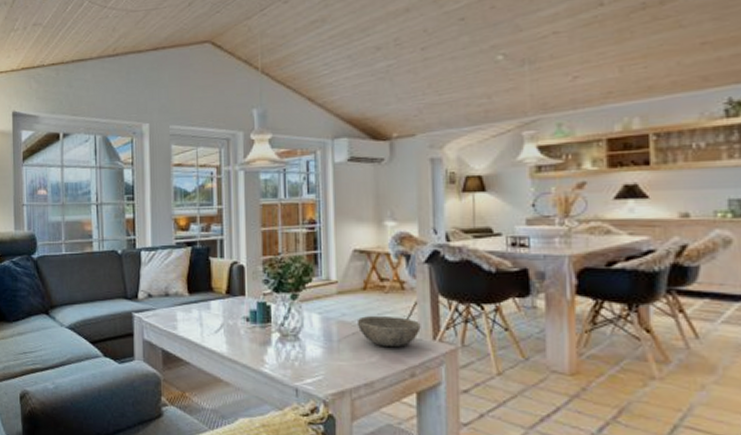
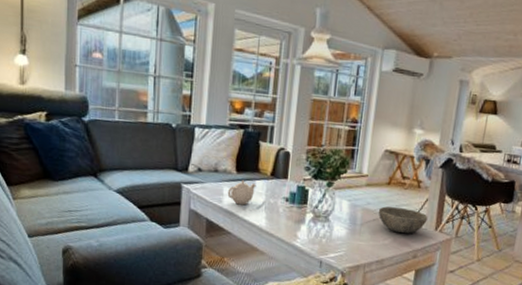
teapot: none [181,302,212,330] -> present [227,180,256,205]

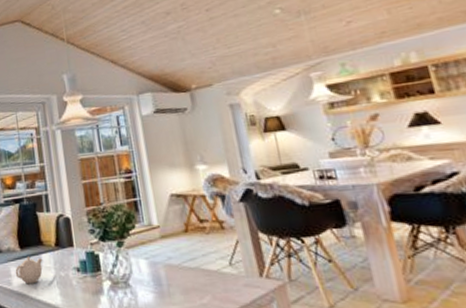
bowl: present [378,206,428,234] -> none [183,256,246,288]

